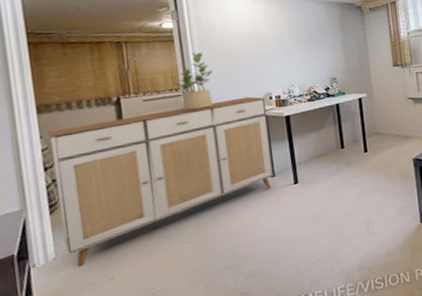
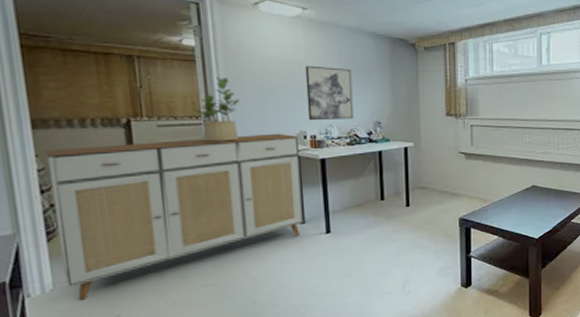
wall art: none [267,34,313,83] -> present [305,65,354,121]

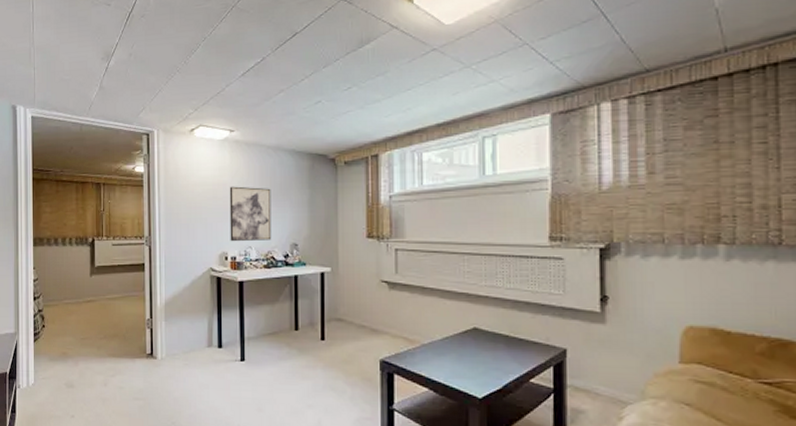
sideboard: present [44,133,305,301] -> none [39,253,222,398]
potted plant: present [194,76,240,142] -> none [139,199,174,260]

